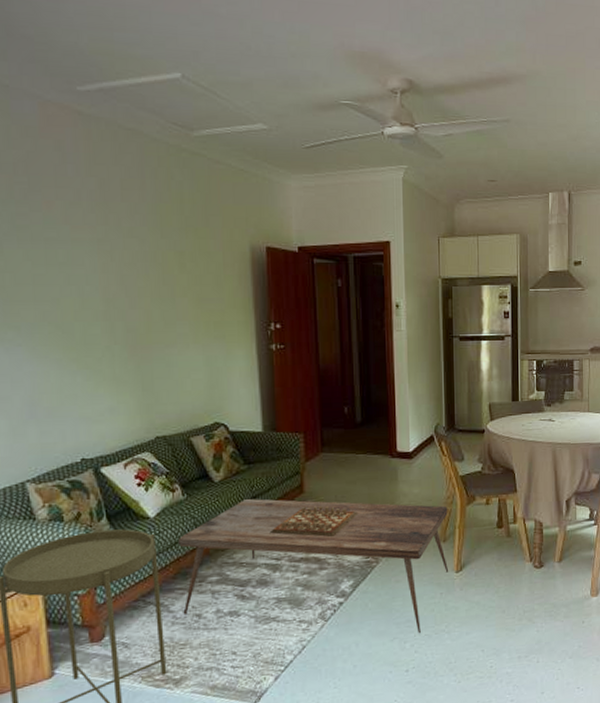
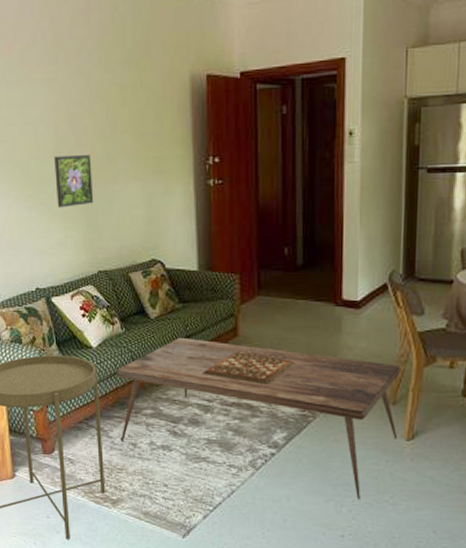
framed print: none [103,317,150,372] -> present [54,154,94,208]

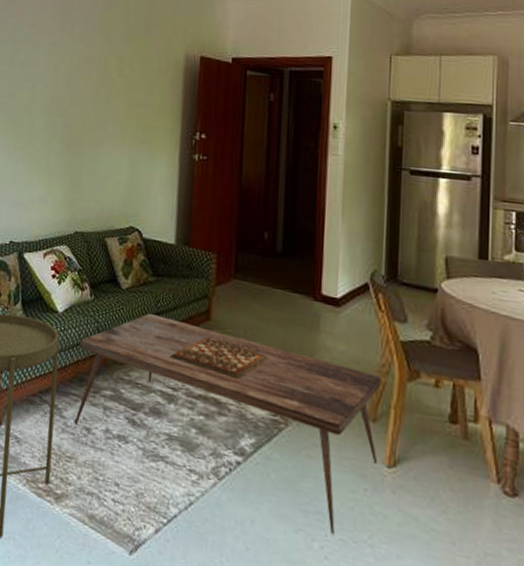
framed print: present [54,154,94,208] -> none [43,114,83,164]

